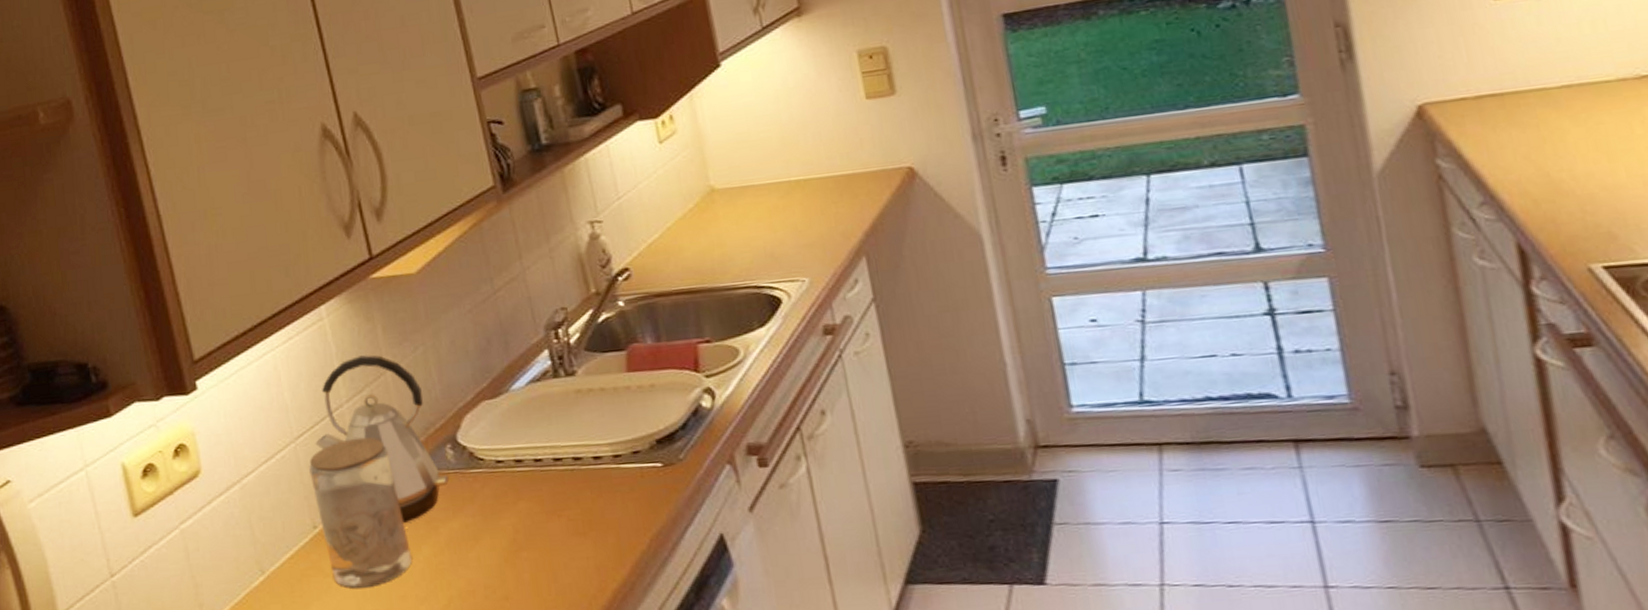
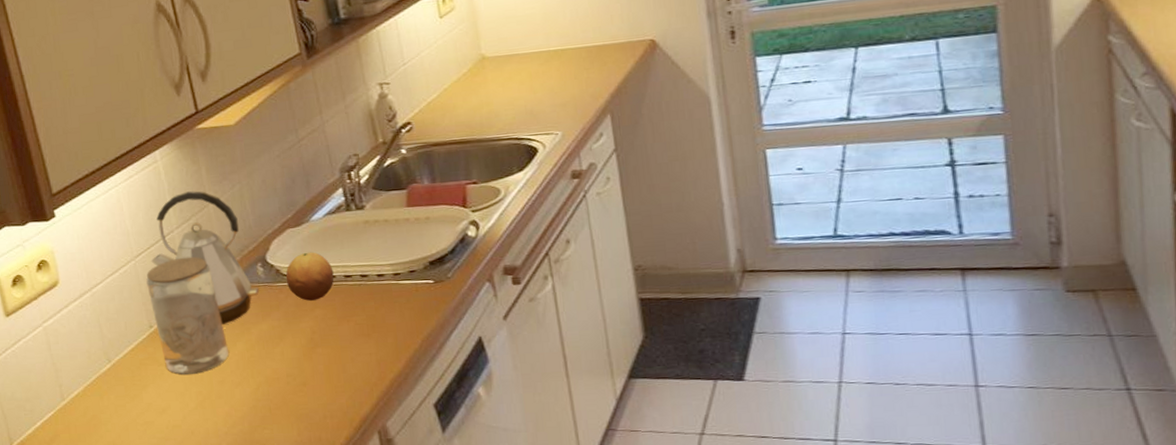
fruit: none [481,429,541,491] -> present [285,252,334,301]

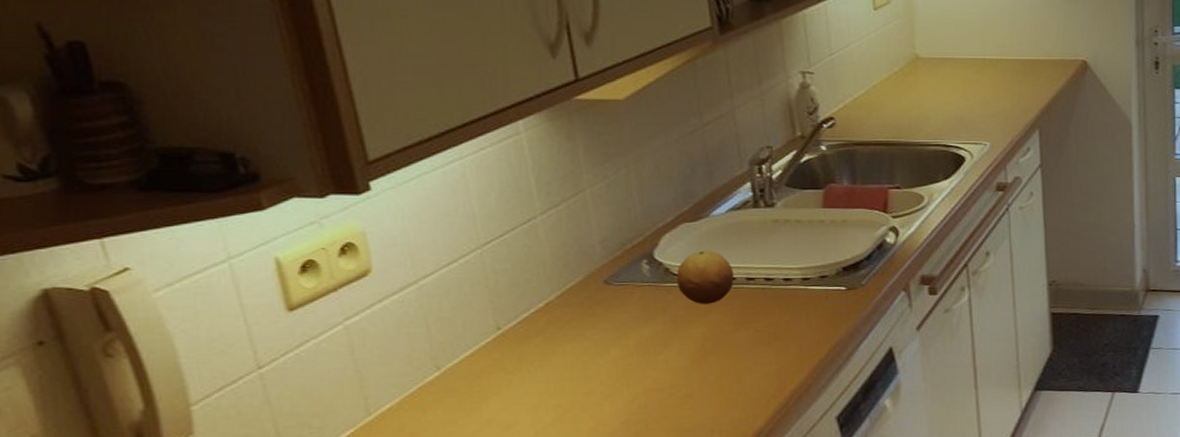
jar: present [146,256,230,375] -> none [496,248,600,385]
kettle: present [151,191,260,325] -> none [504,172,644,329]

